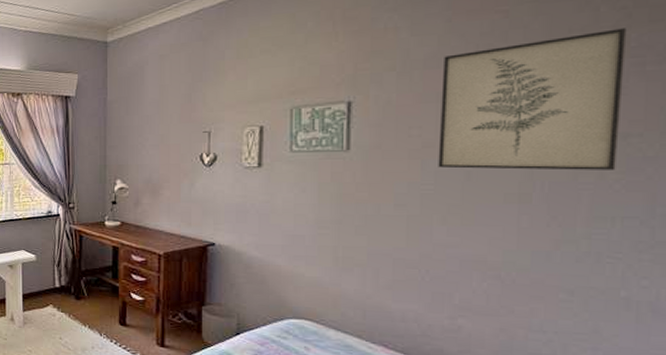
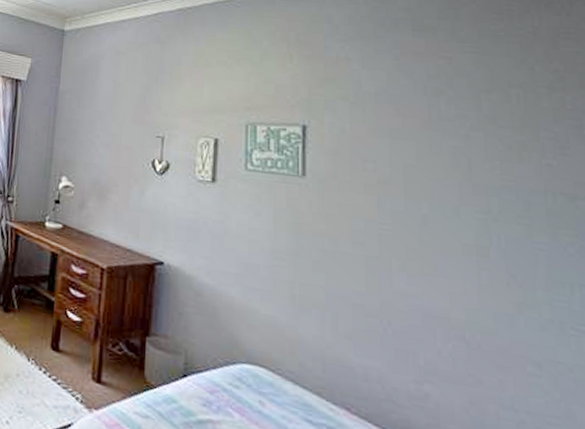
wall art: present [438,28,628,170] -> none [393,89,568,232]

